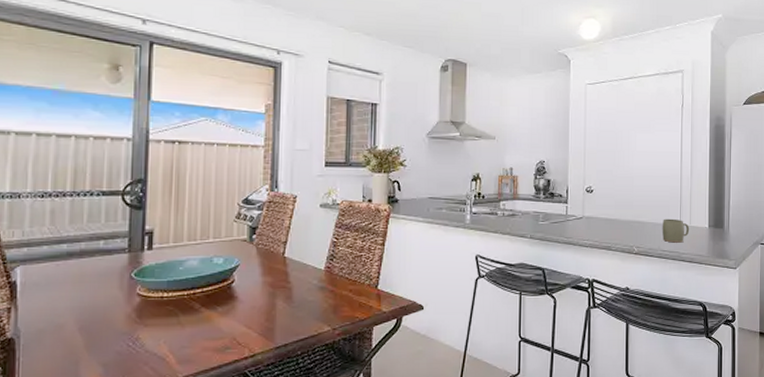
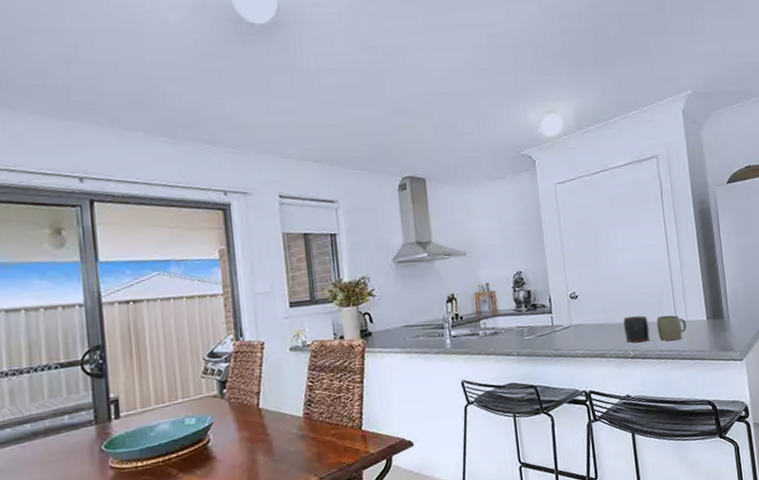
mug: none [632,216,655,241] -> present [623,315,650,343]

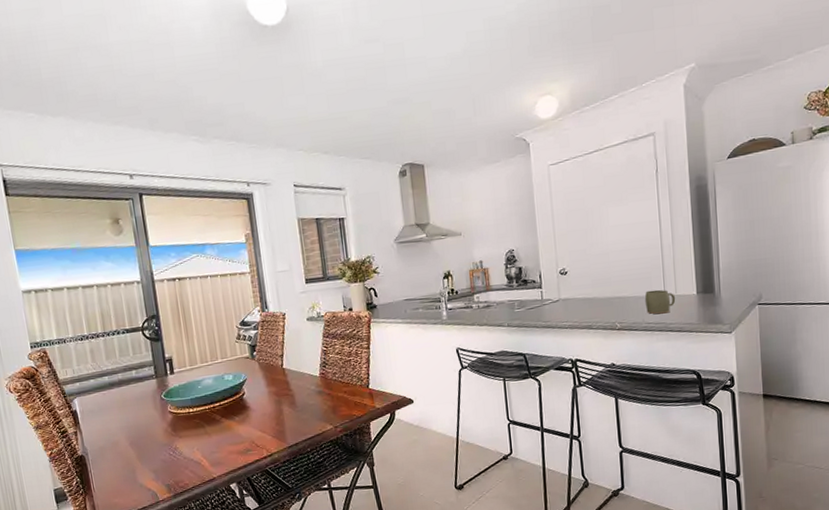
mug: present [623,315,650,343] -> none [611,290,638,316]

